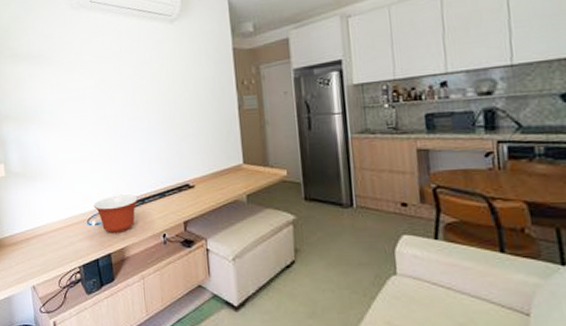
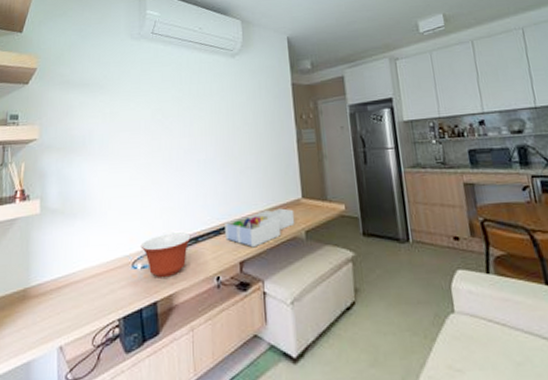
desk organizer: none [169,173,237,209] -> present [225,208,295,248]

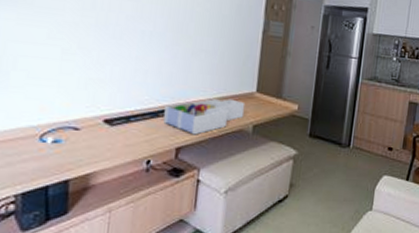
mixing bowl: present [140,232,191,278] -> none [53,107,122,156]

